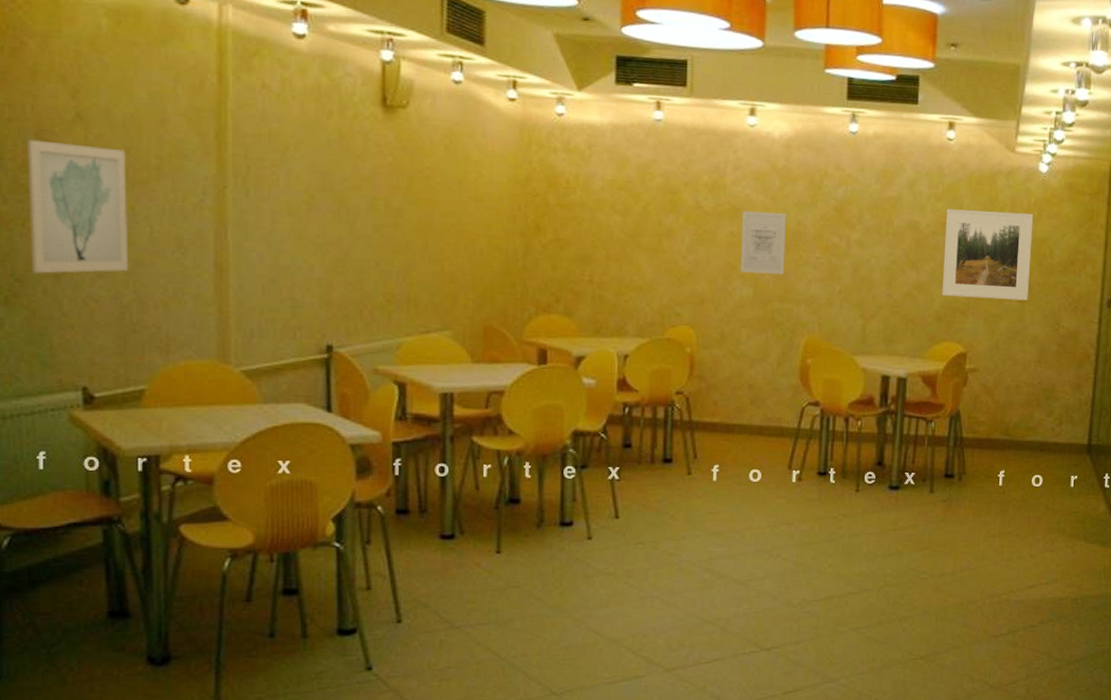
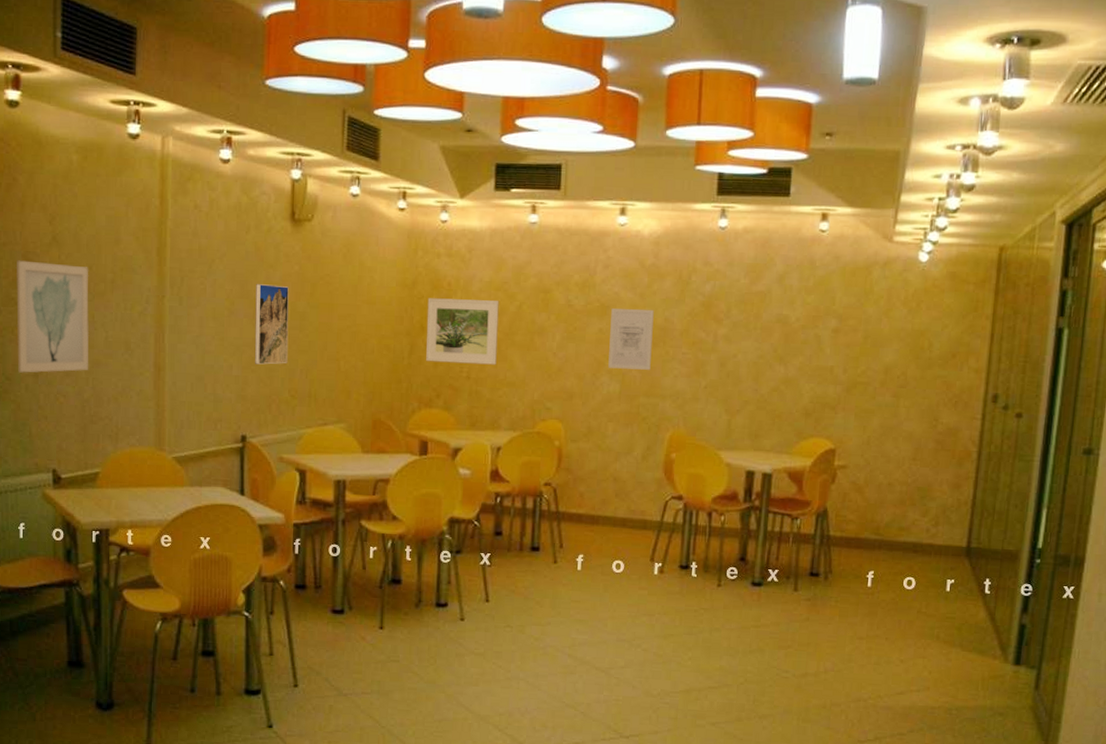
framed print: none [340,176,382,266] -> present [254,284,289,365]
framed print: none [542,196,623,268] -> present [426,298,499,365]
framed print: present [942,209,1034,301] -> none [811,302,912,396]

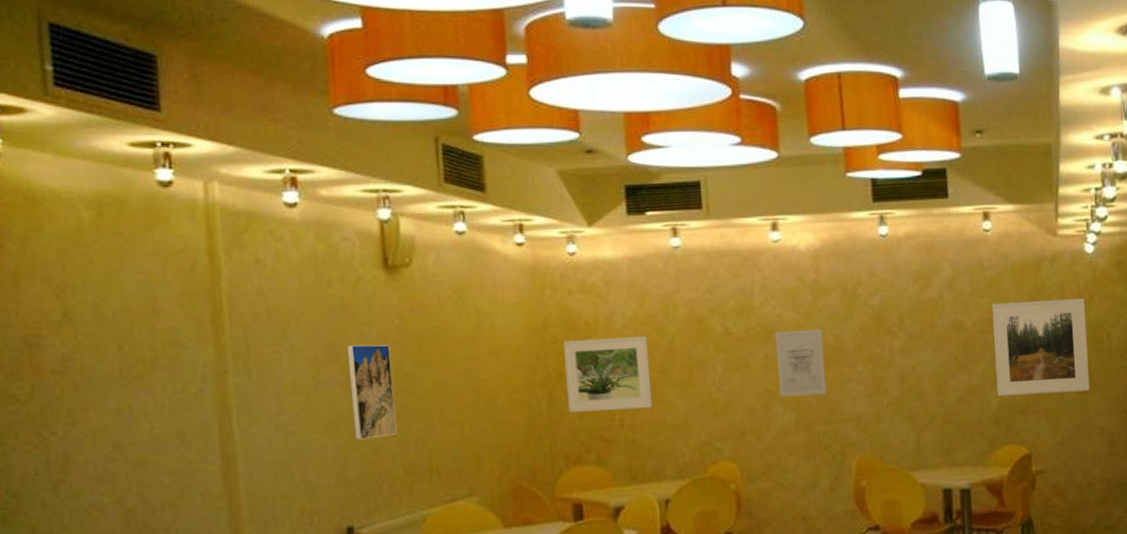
wall art: present [15,260,90,373] -> none [13,346,131,487]
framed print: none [811,302,912,396] -> present [991,297,1090,397]

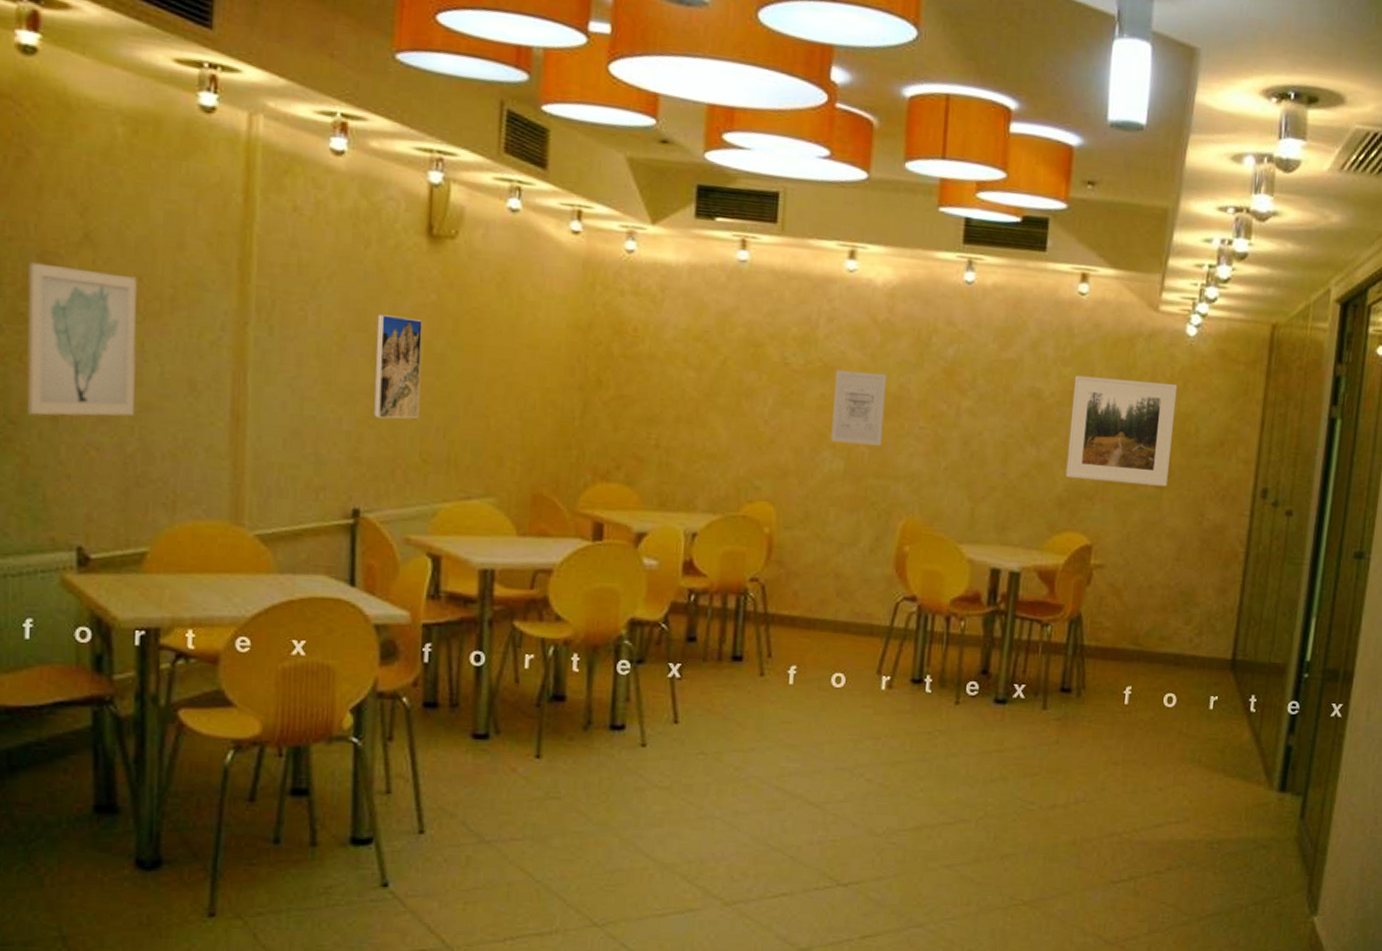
wall art: none [13,346,131,487] -> present [26,262,138,416]
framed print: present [563,336,653,413] -> none [603,345,698,432]

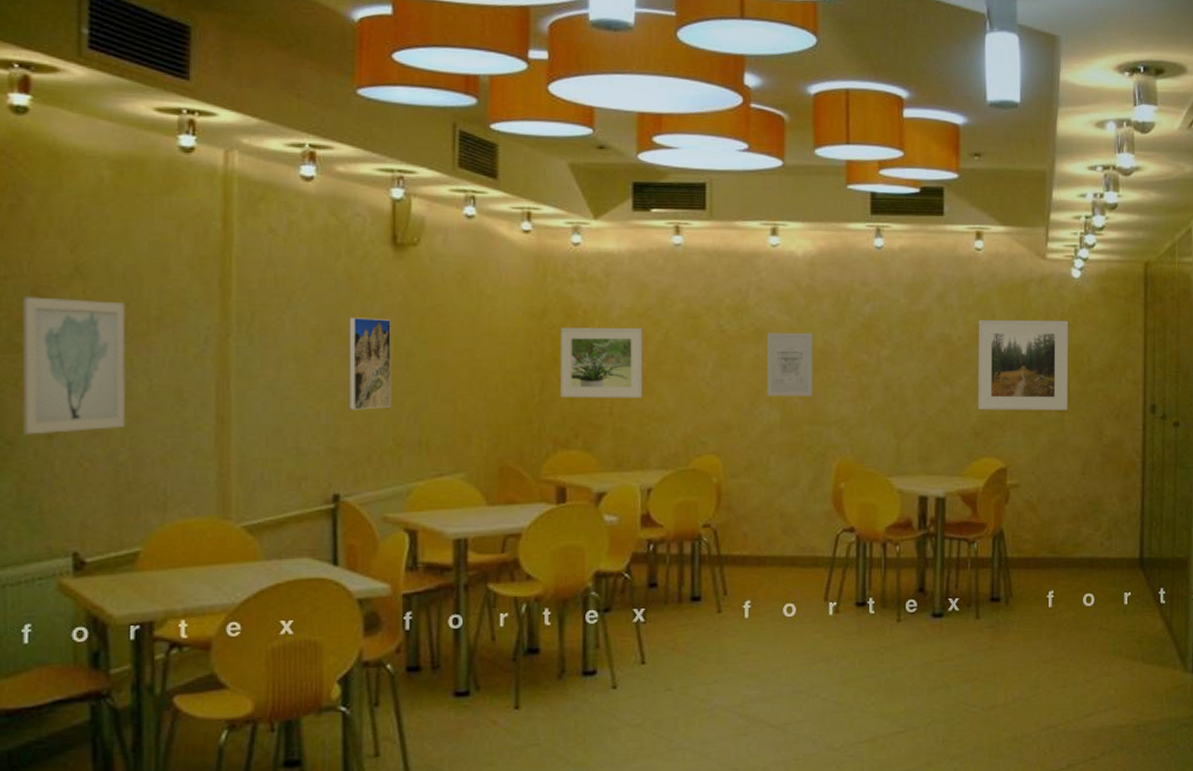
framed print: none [603,345,698,432] -> present [560,327,643,398]

